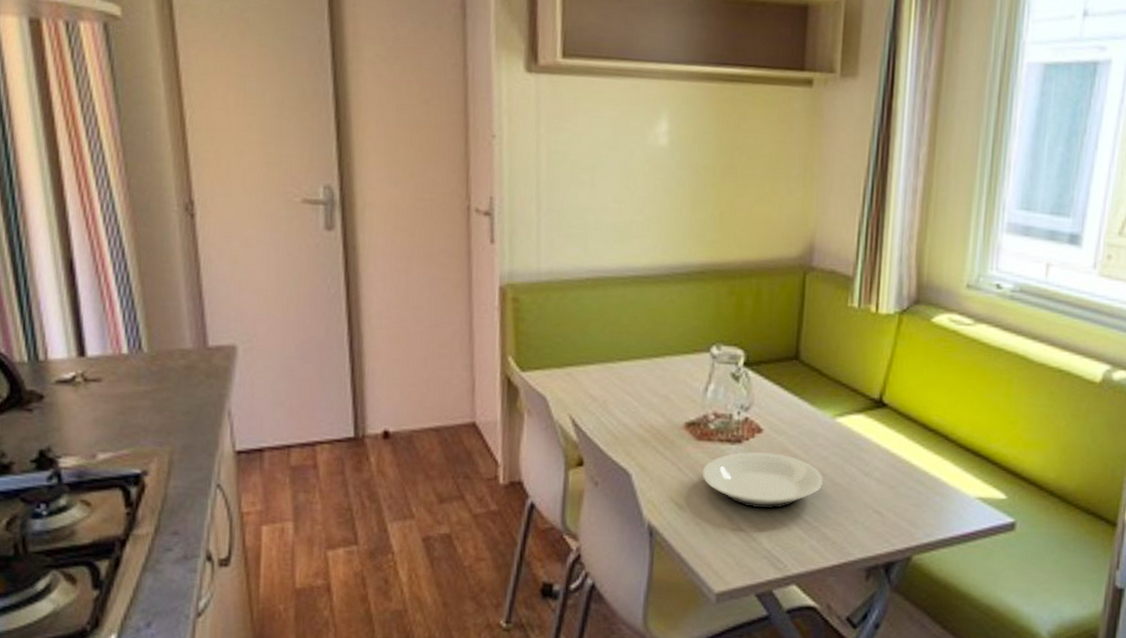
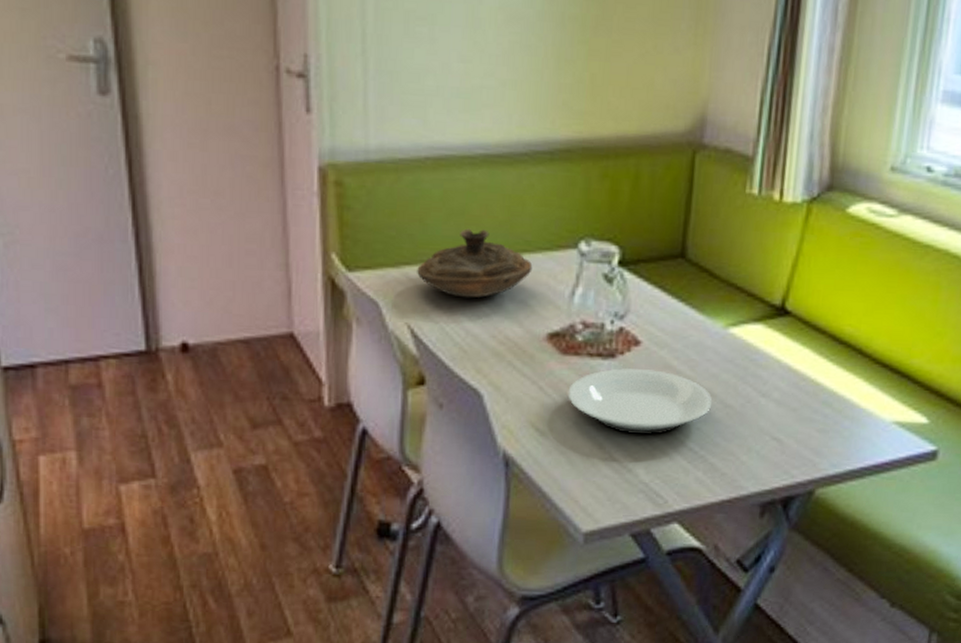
decorative bowl: none [578,336,673,394] -> present [417,228,533,298]

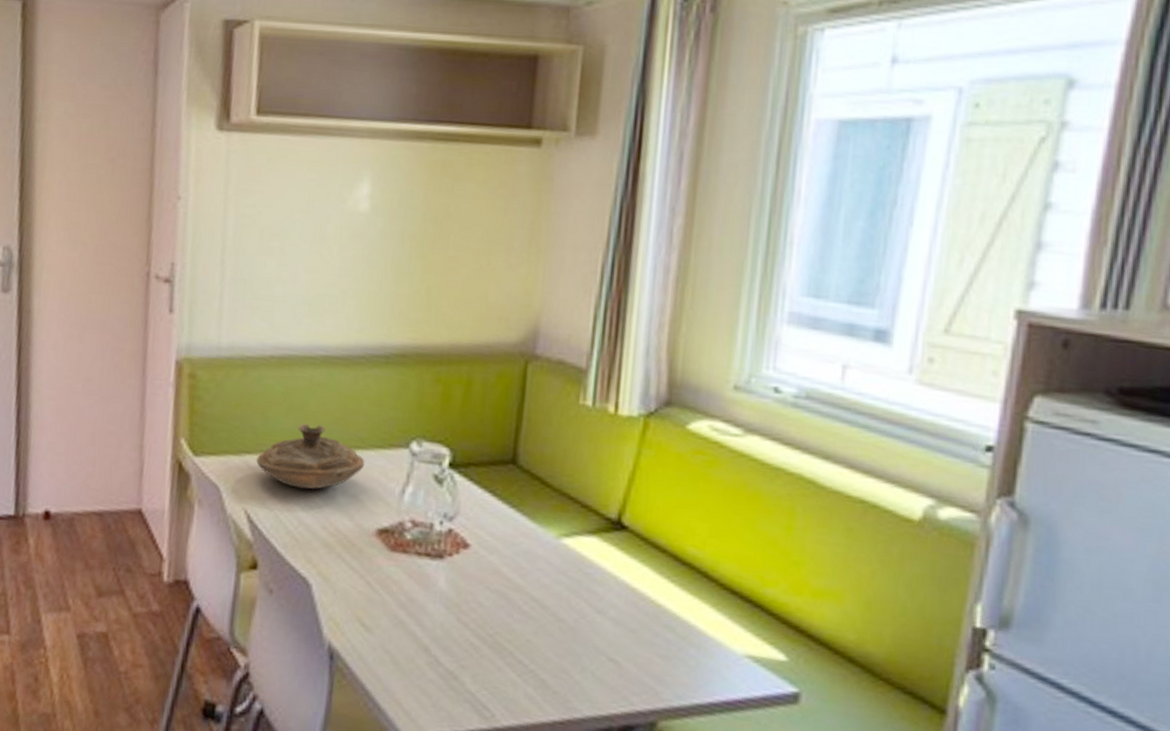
plate: present [568,368,713,435] -> none [394,570,544,643]

